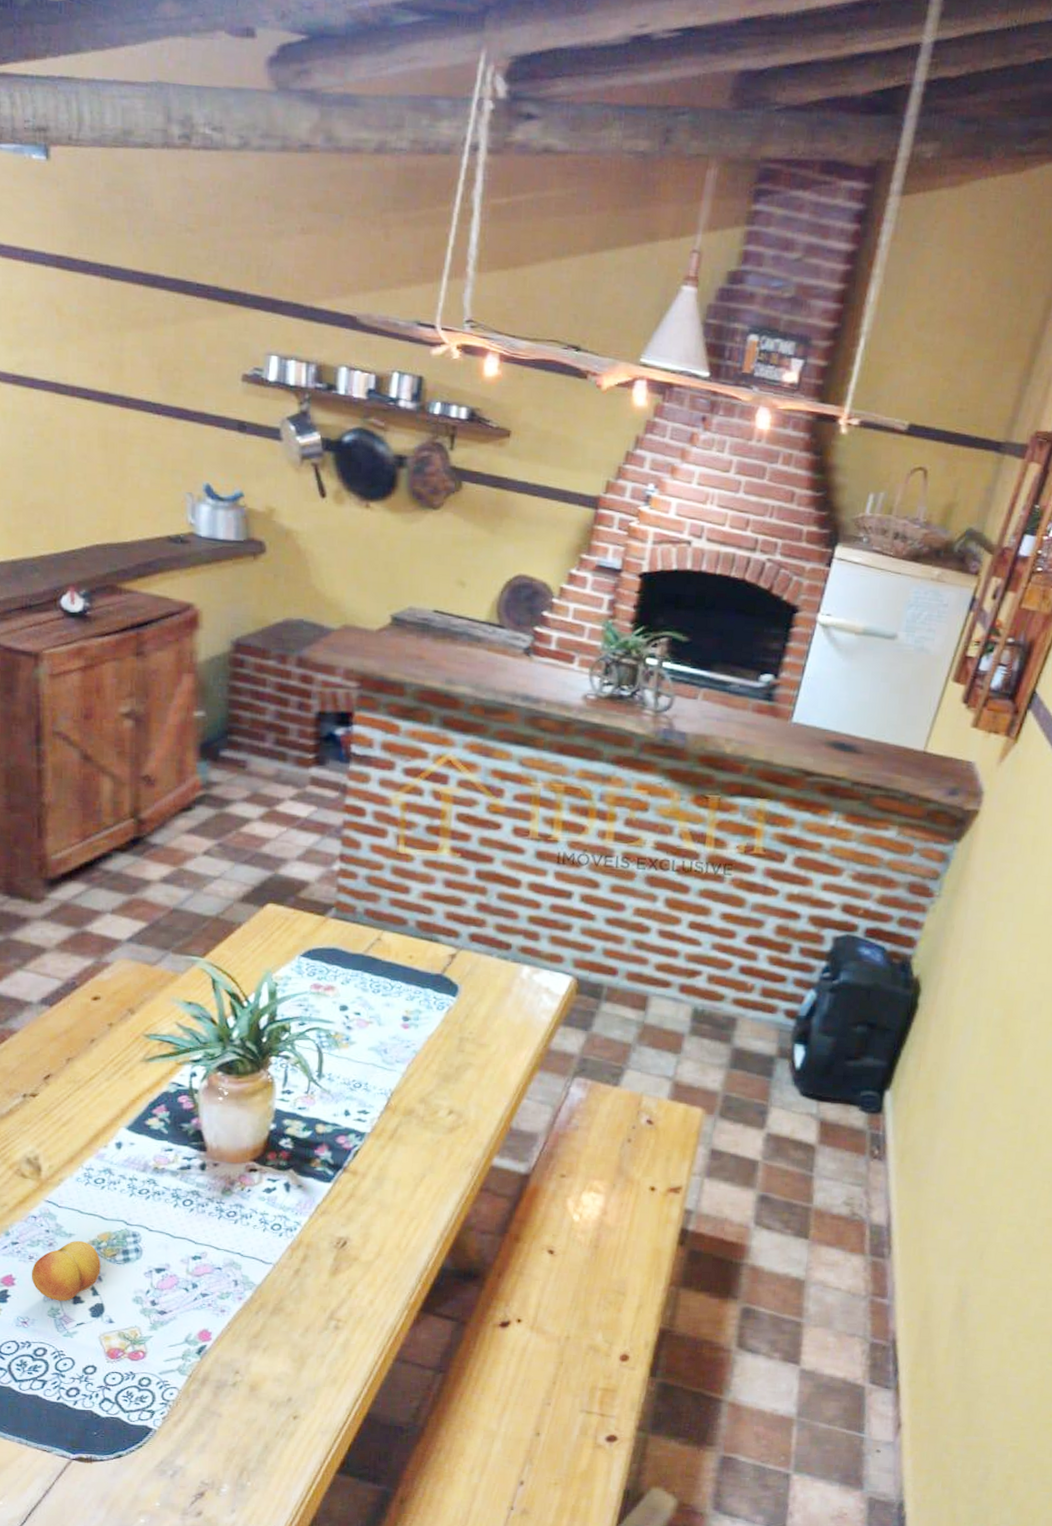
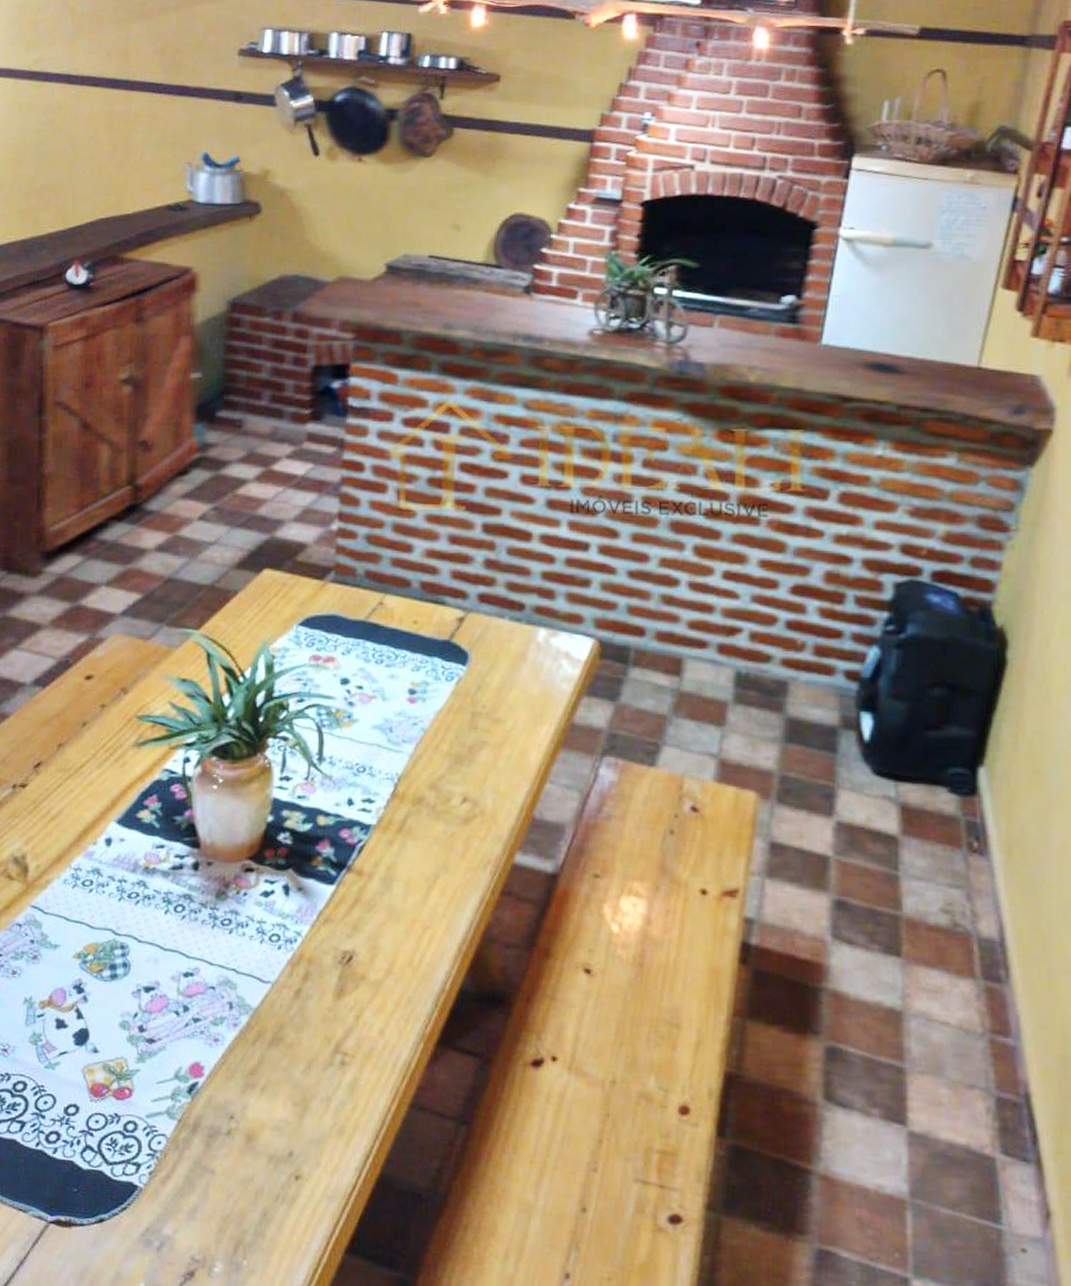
fruit: present [31,1241,101,1302] -> none [13,953,86,1026]

